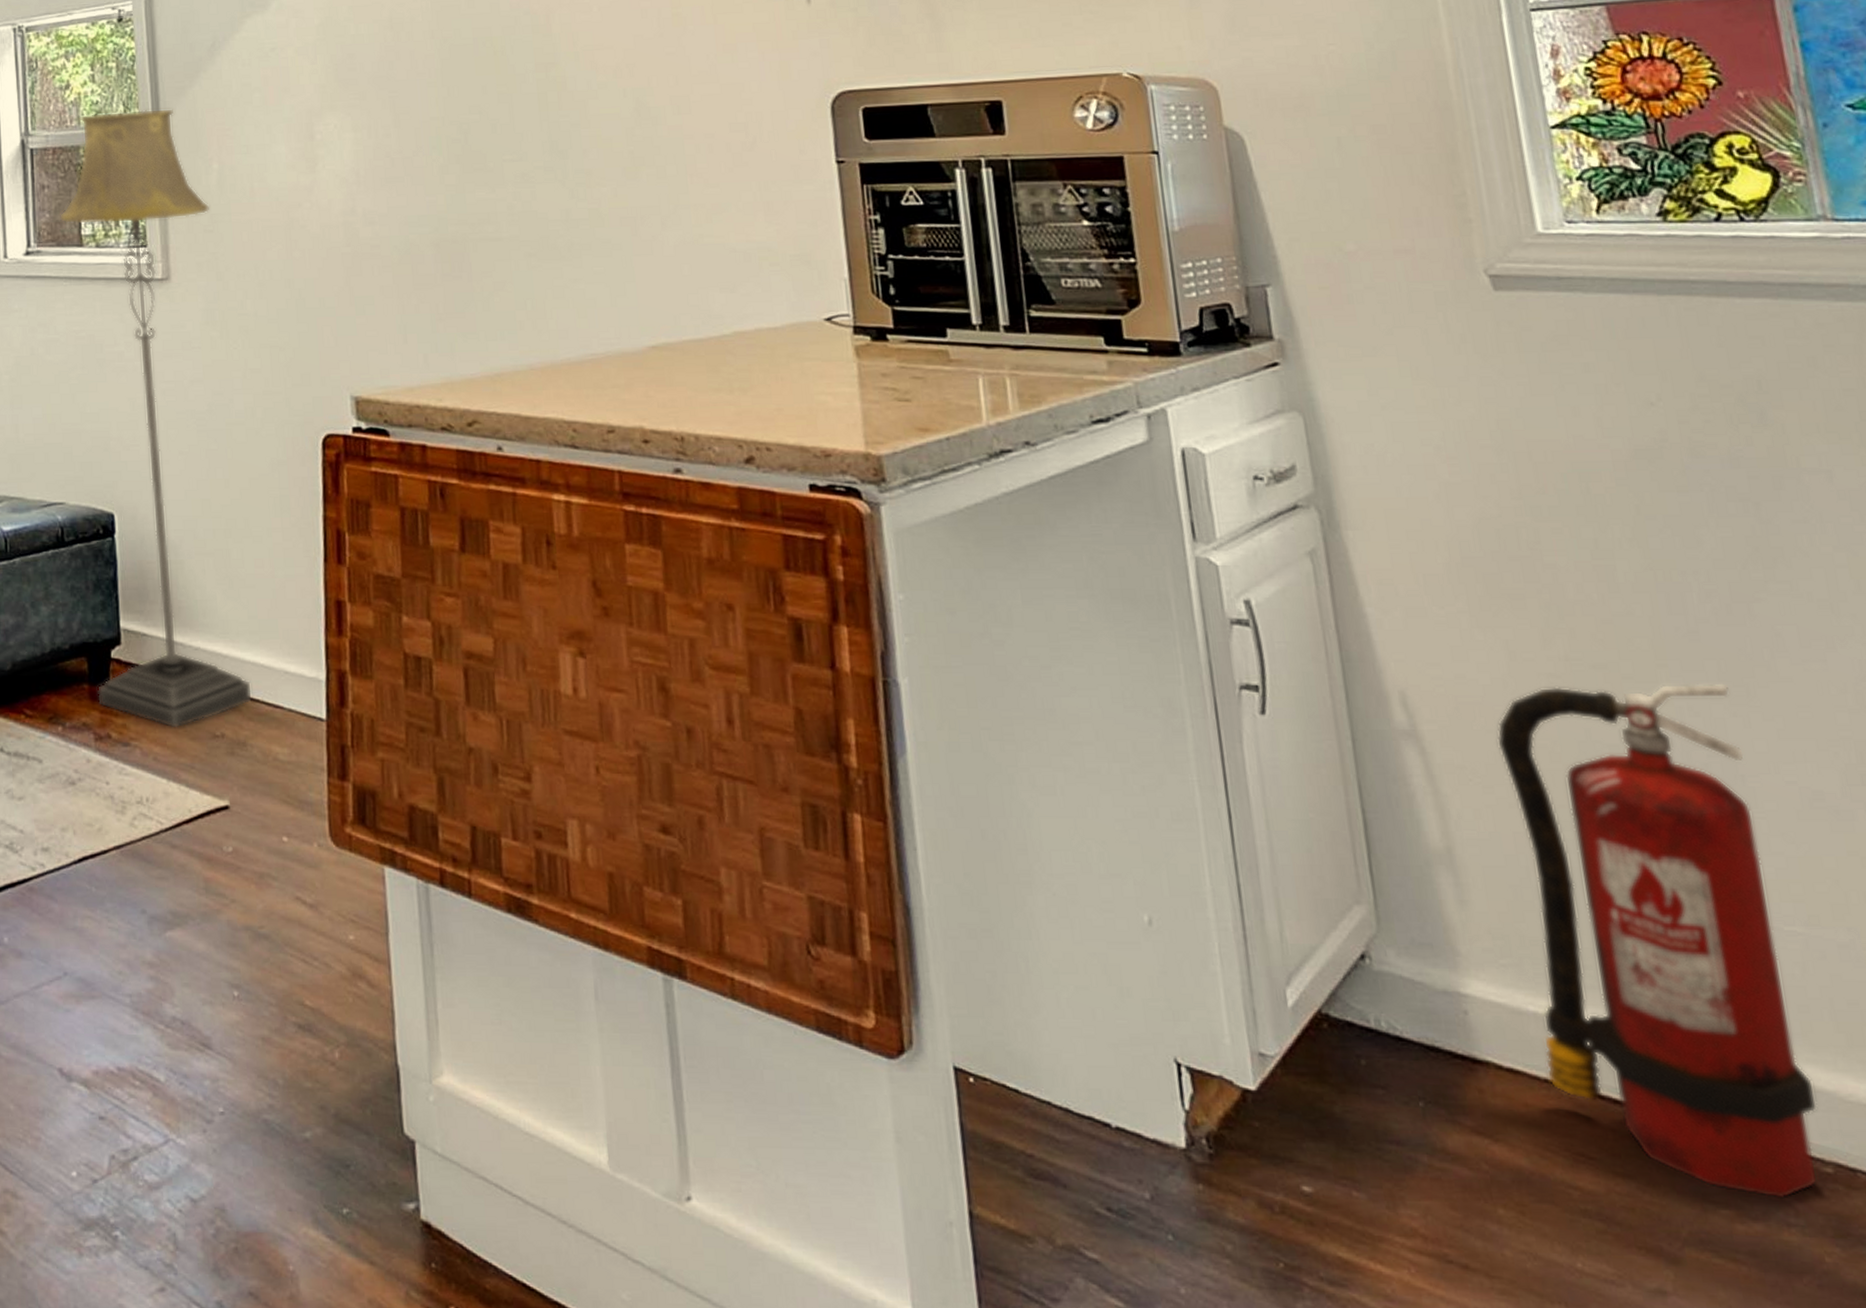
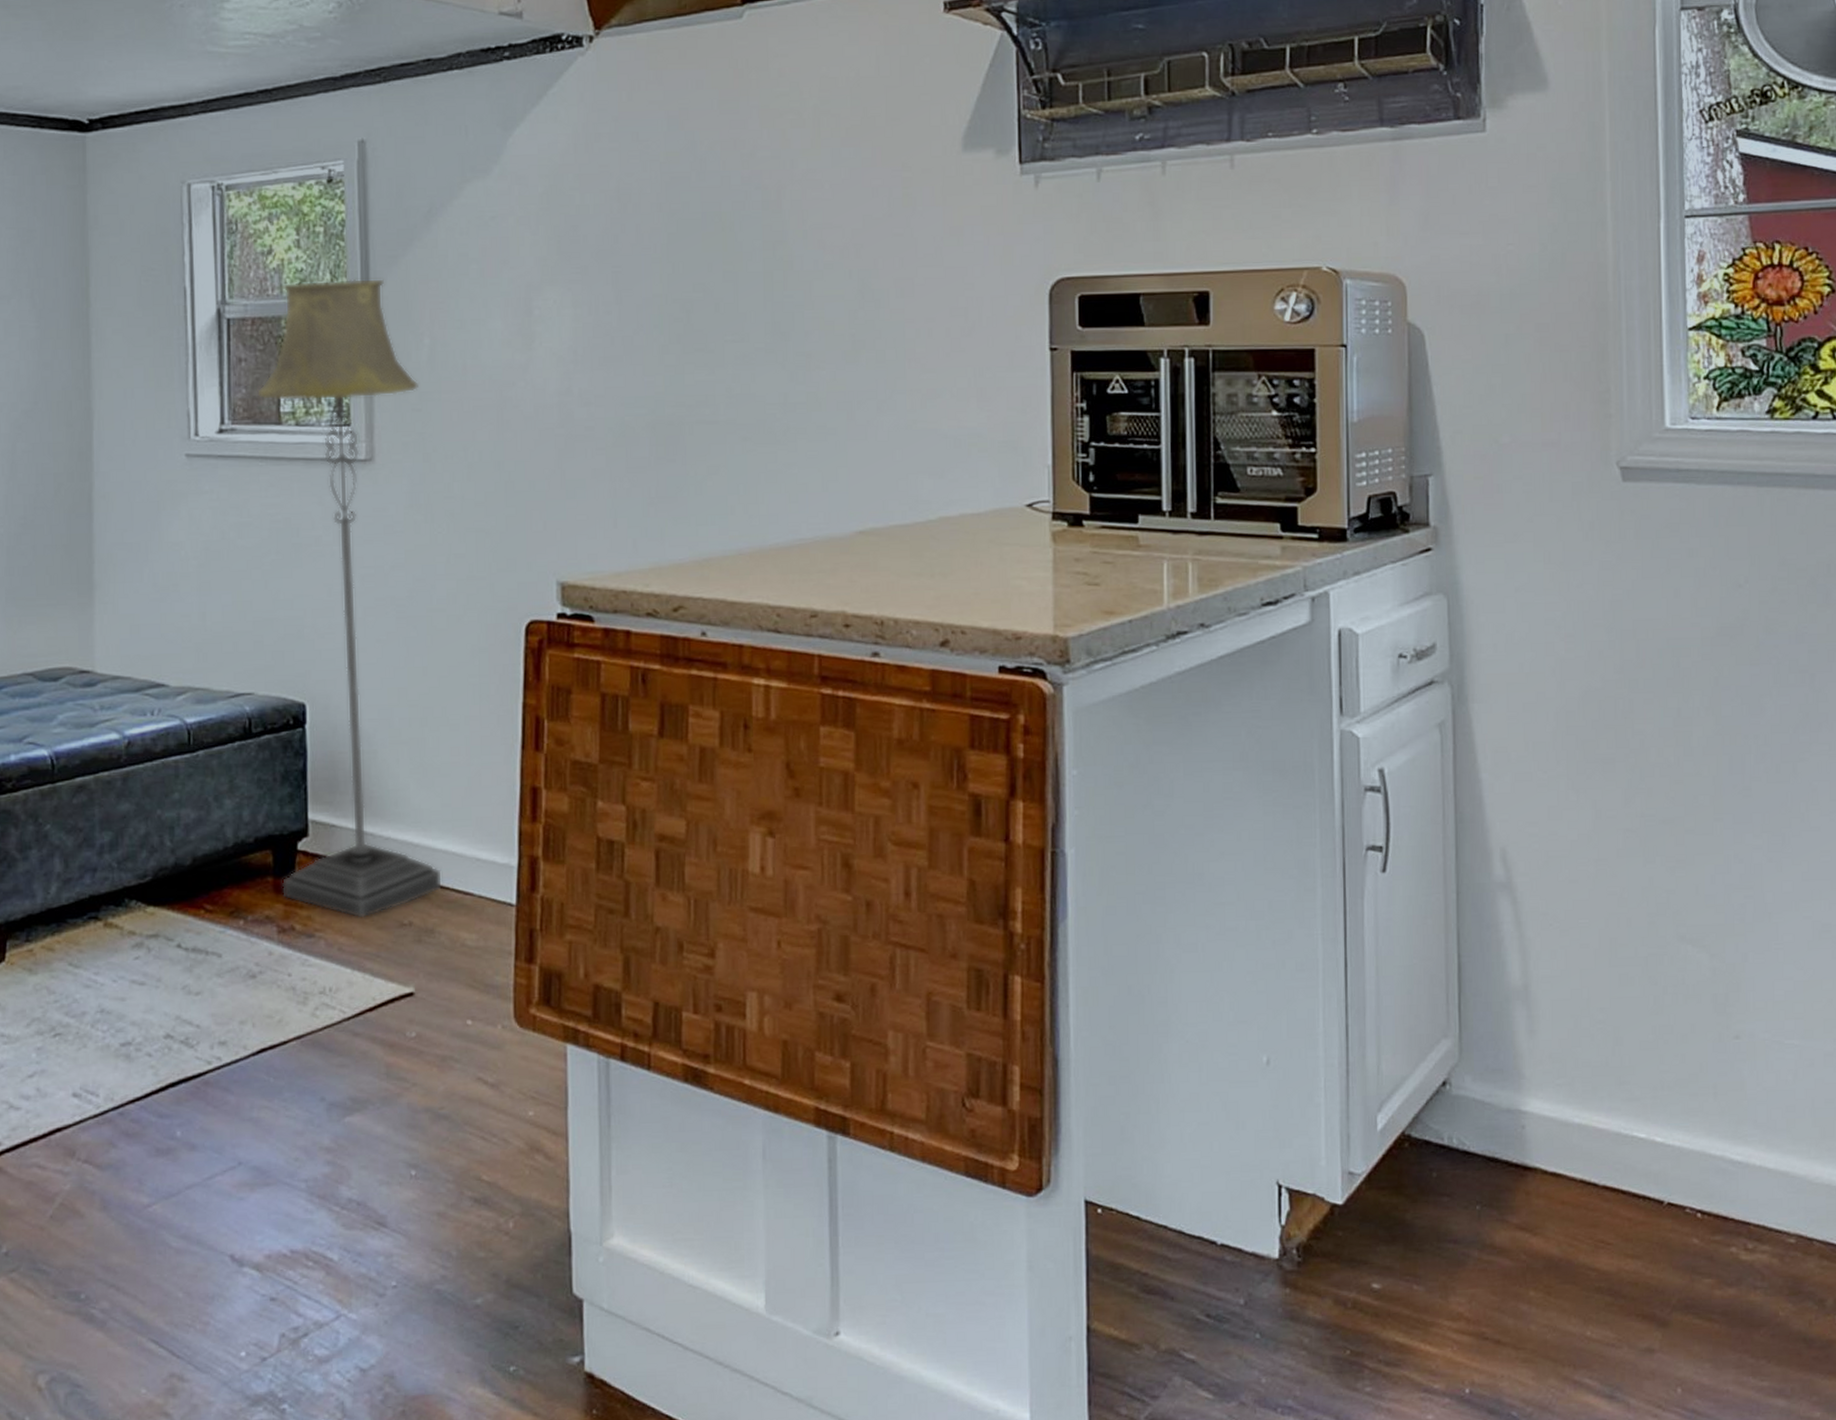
fire extinguisher: present [1496,683,1818,1199] -> none [1576,833,1791,1267]

